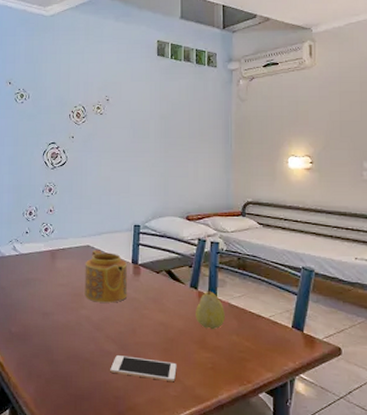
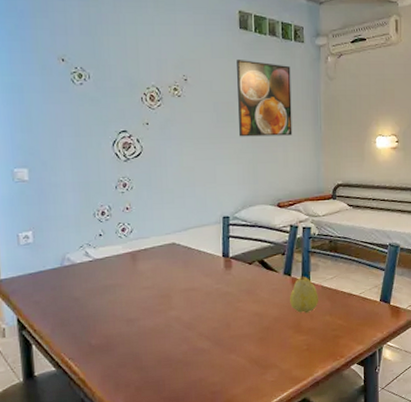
teapot: present [84,250,128,303] -> none [171,246,220,301]
cell phone: present [110,355,177,381] -> none [205,349,273,370]
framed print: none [153,83,203,152] -> present [237,60,293,137]

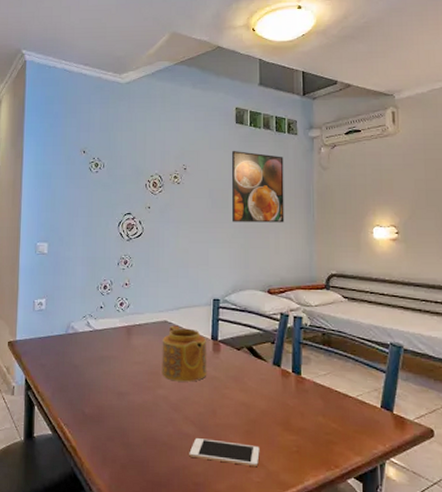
teapot: none [171,246,220,301] -> present [162,325,207,382]
cell phone: none [205,349,273,370] -> present [189,438,260,466]
fruit: present [290,275,318,313] -> none [279,367,310,411]

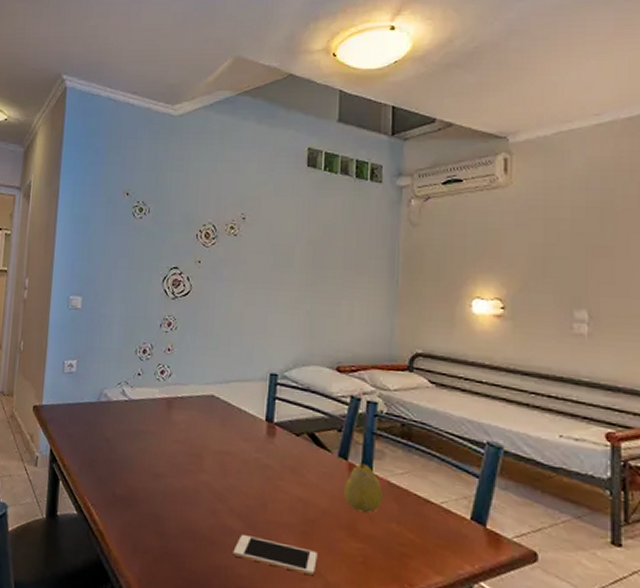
teapot: present [162,325,207,382] -> none [205,401,260,469]
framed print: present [232,151,285,223] -> none [298,199,364,288]
fruit: none [279,367,310,411] -> present [344,461,382,514]

